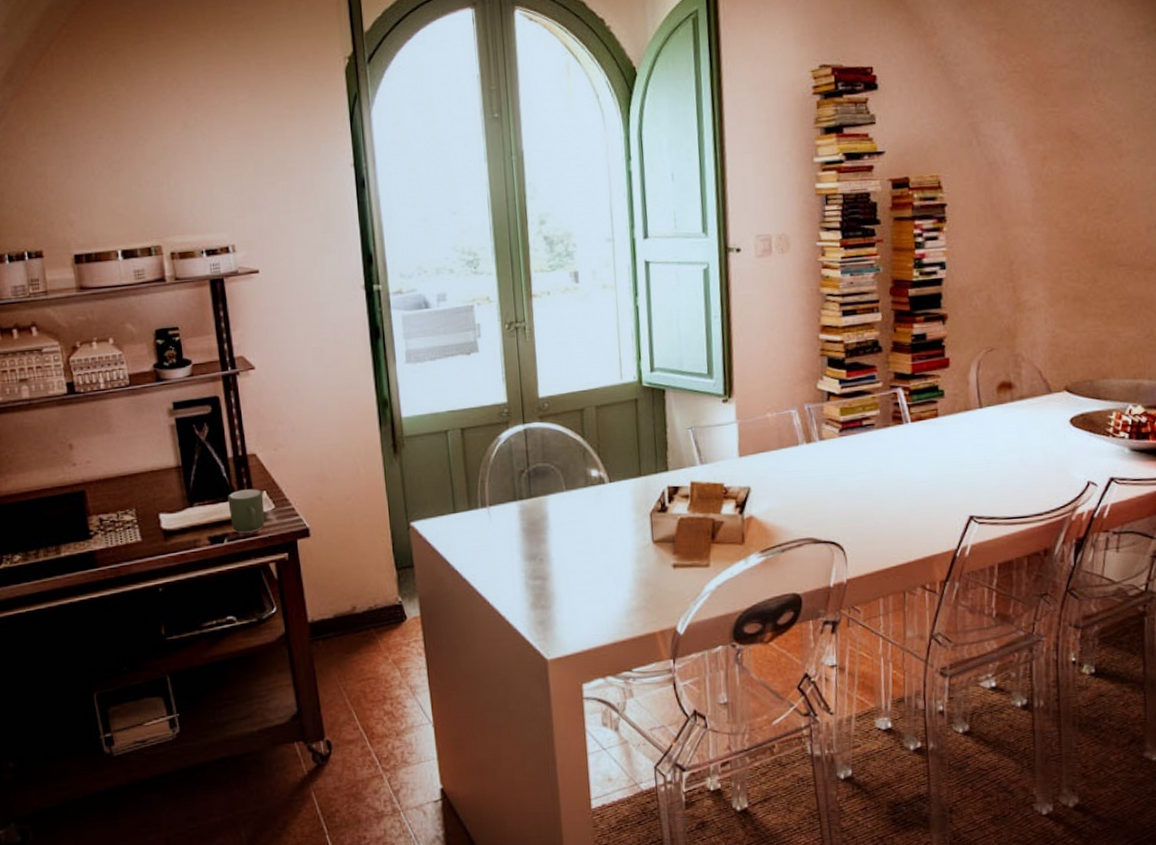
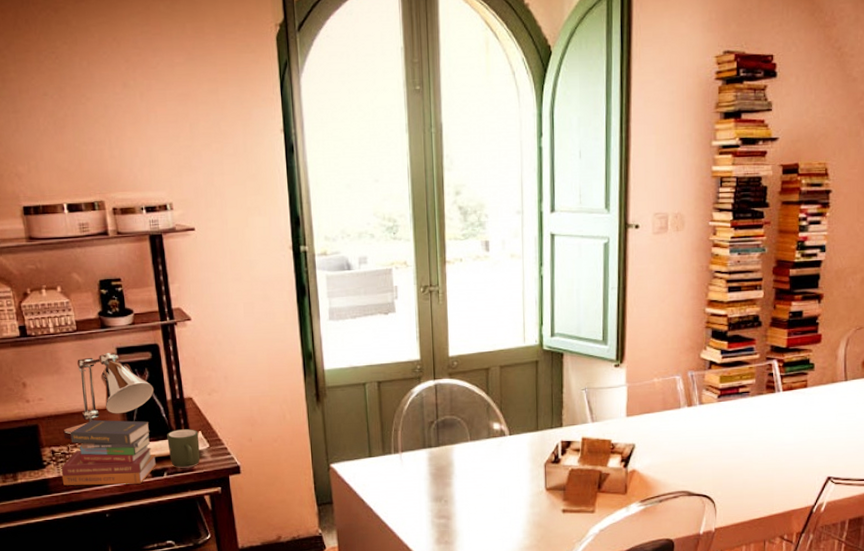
books: none [109,481,217,558] -> present [61,419,157,486]
desk lamp: none [113,408,214,505] -> present [63,353,155,439]

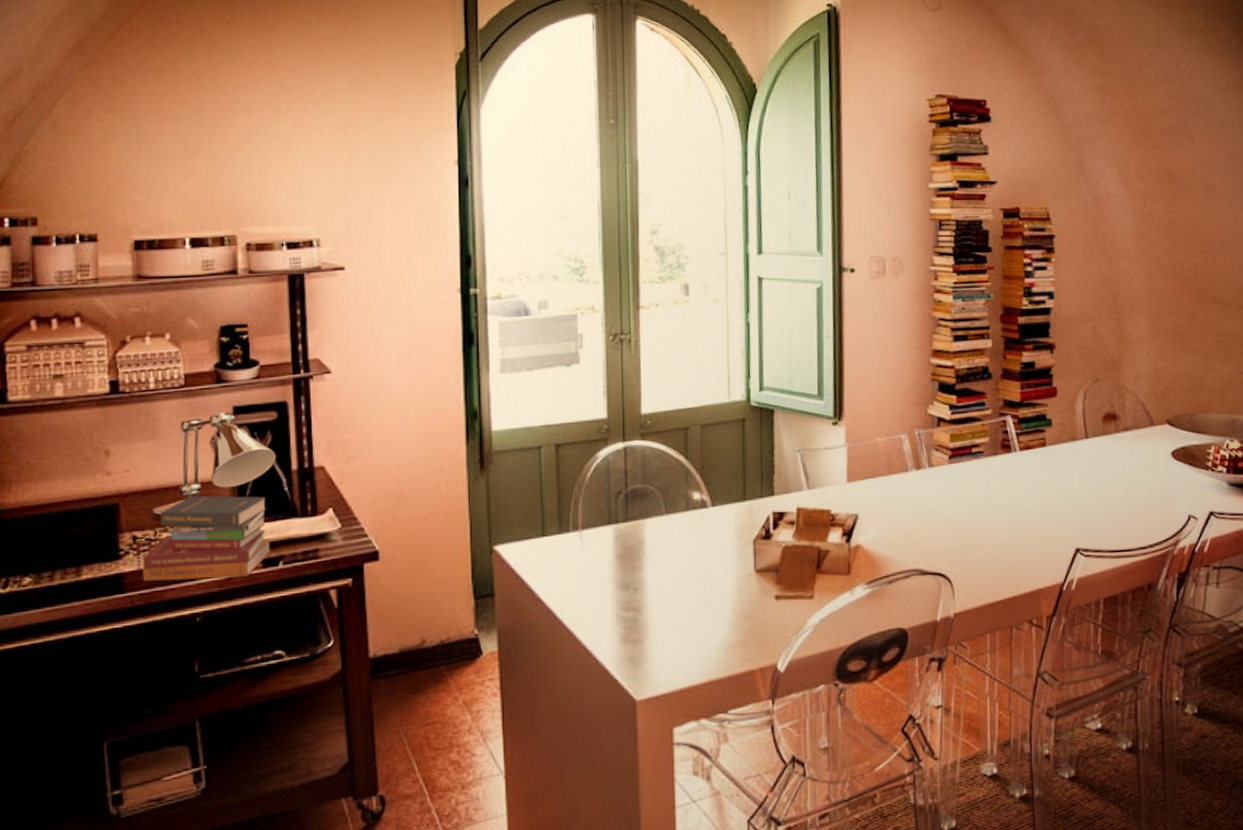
mug: present [167,429,200,468] -> none [287,505,329,555]

